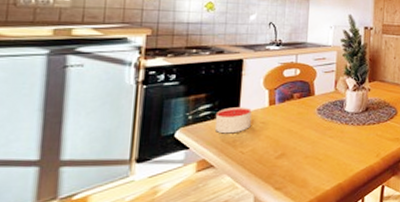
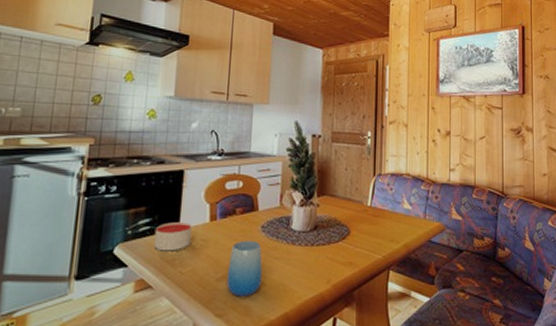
cup: none [285,121,319,171] -> present [227,240,263,297]

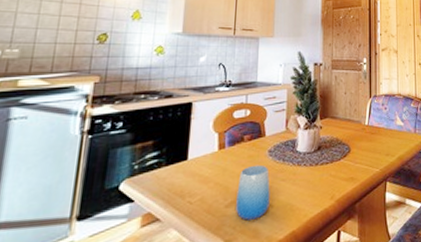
candle: present [153,222,192,251] -> none [161,153,201,183]

